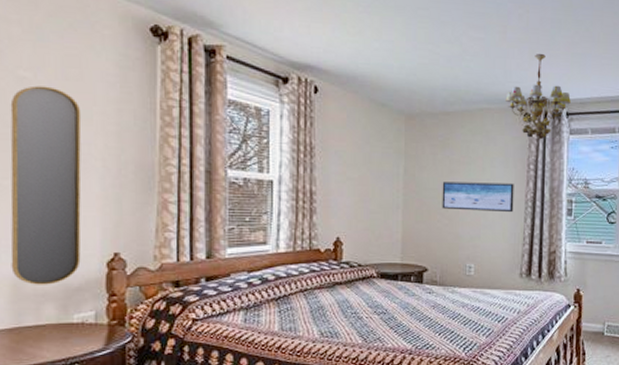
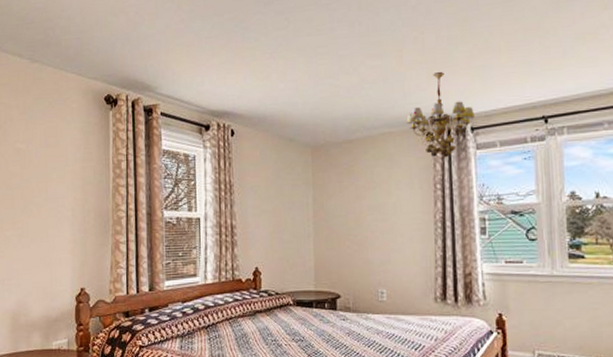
home mirror: present [10,85,82,285] -> none [11,154,58,317]
wall art: present [442,181,514,213] -> none [349,205,423,235]

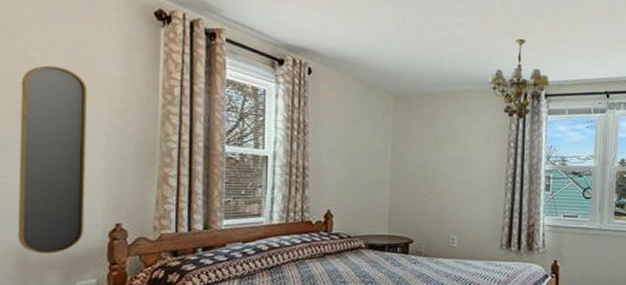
home mirror: none [11,154,58,317] -> present [17,65,88,254]

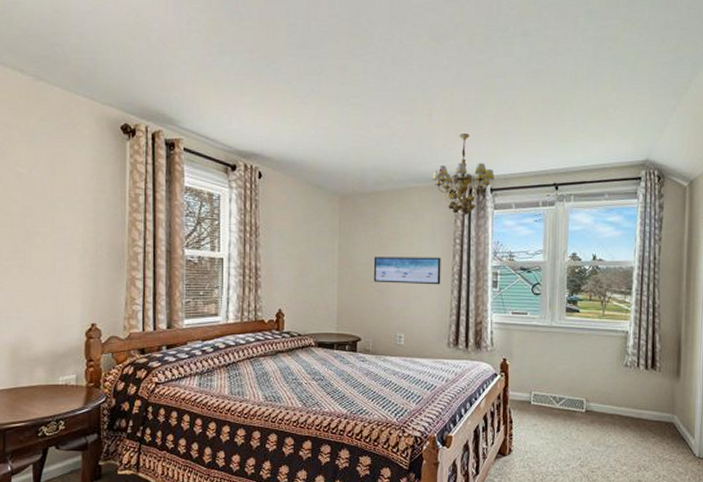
home mirror: present [17,65,88,254] -> none [10,180,66,351]
wall art: none [427,158,496,188] -> present [373,256,441,285]

